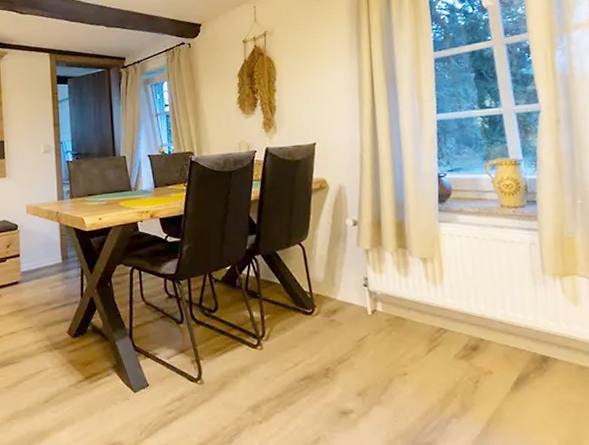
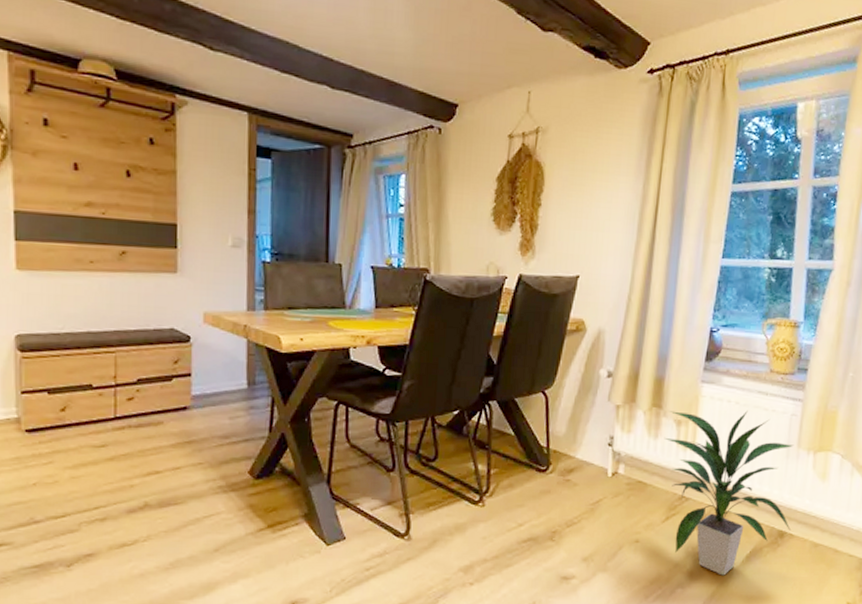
indoor plant: none [413,243,554,404] -> present [664,410,794,576]

